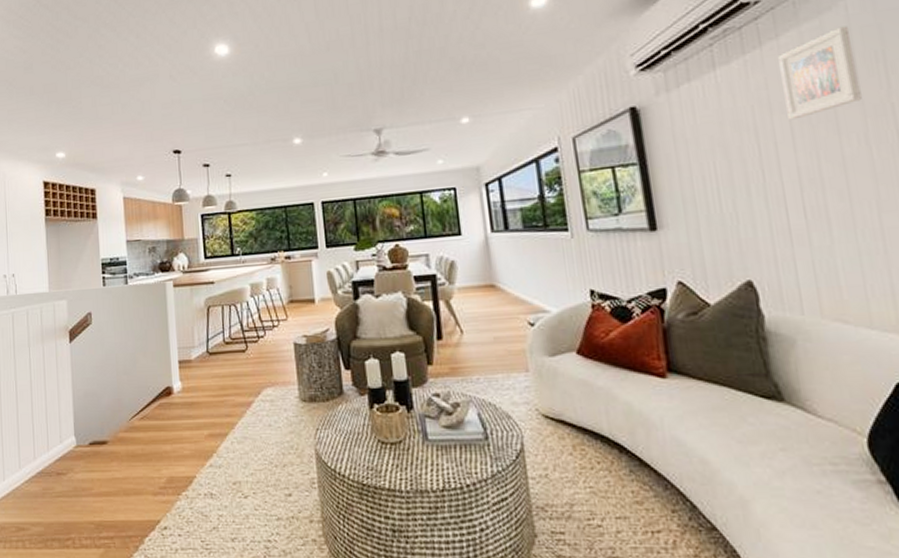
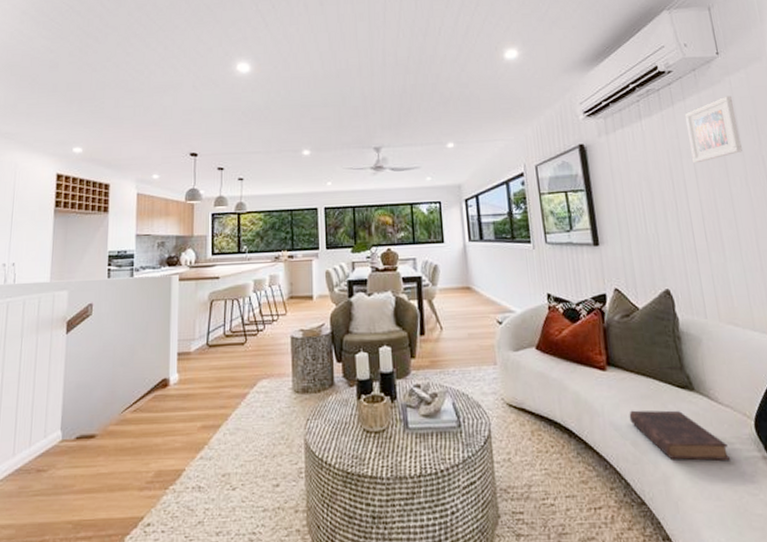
book: none [696,423,832,483] -> present [629,410,730,461]

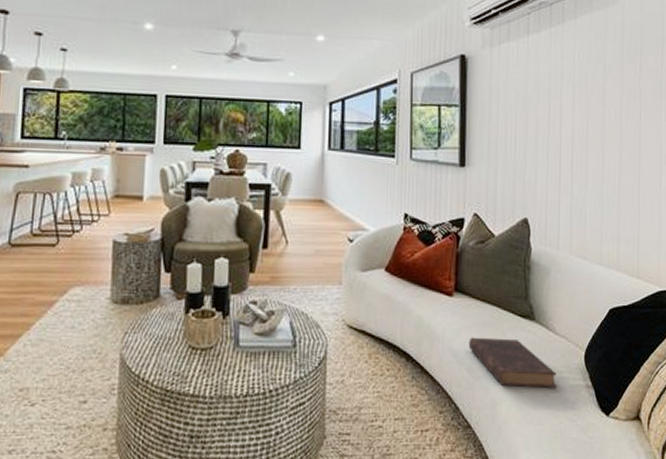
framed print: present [685,96,742,163] -> none [573,20,623,89]

